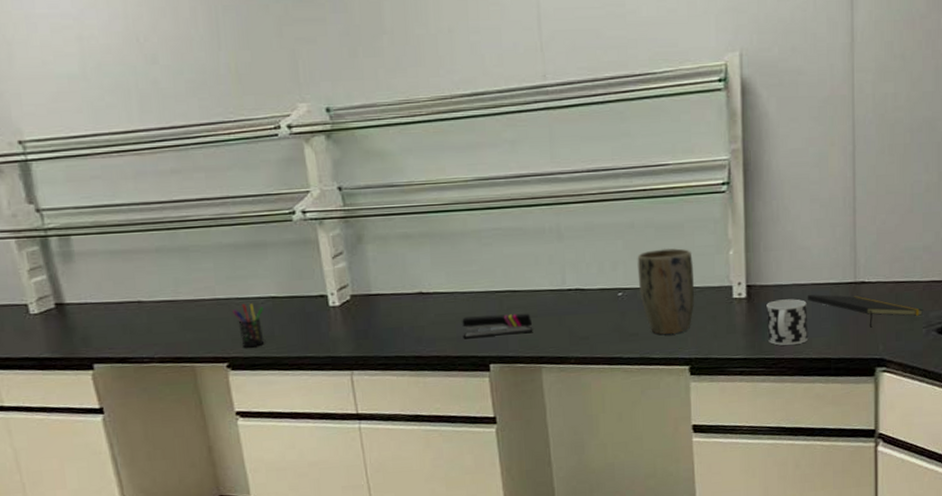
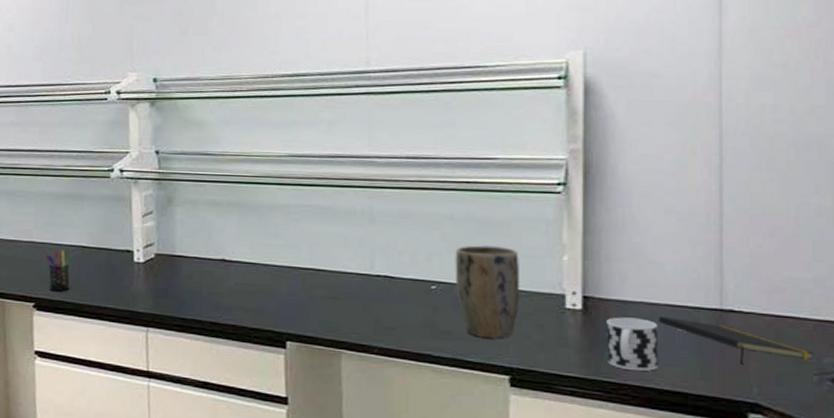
stapler: present [462,313,533,339] -> none [261,290,336,314]

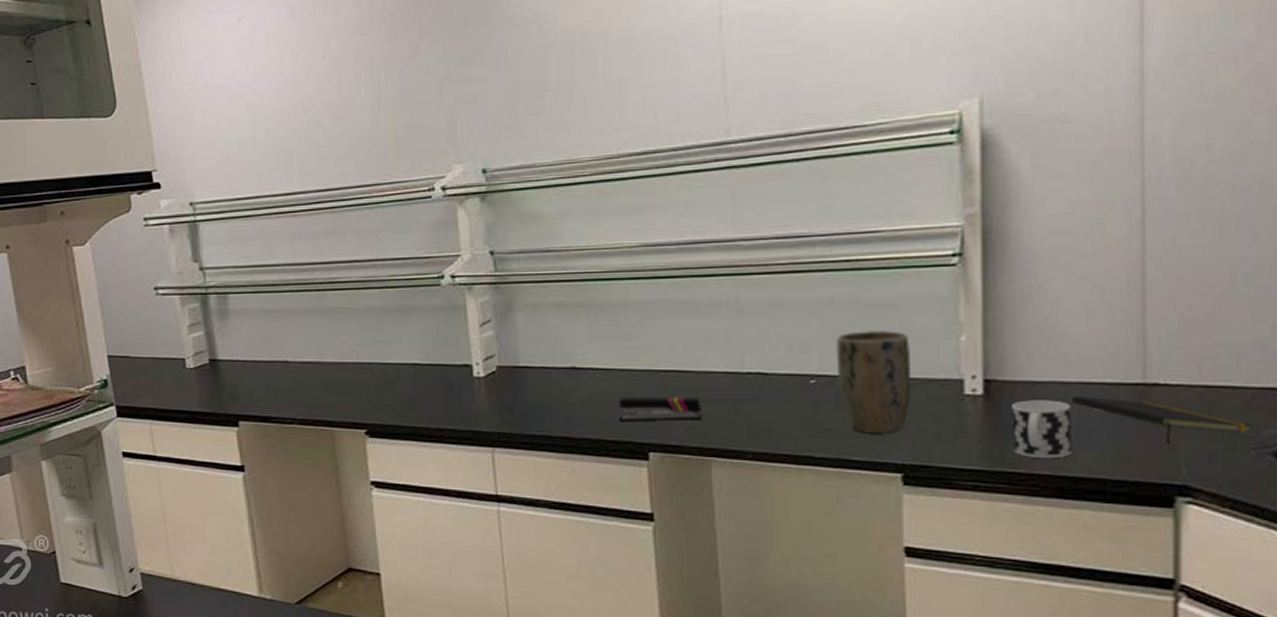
pen holder: present [45,250,74,292] -> none [375,369,406,415]
stapler: none [261,290,336,314] -> present [619,397,703,422]

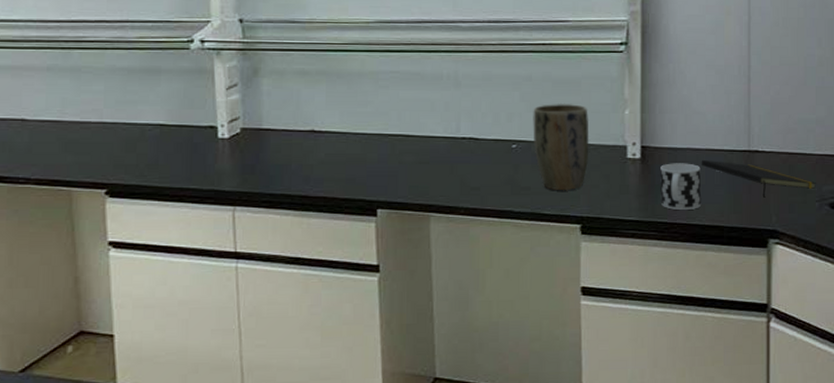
stapler: present [619,397,703,422] -> none [352,159,424,181]

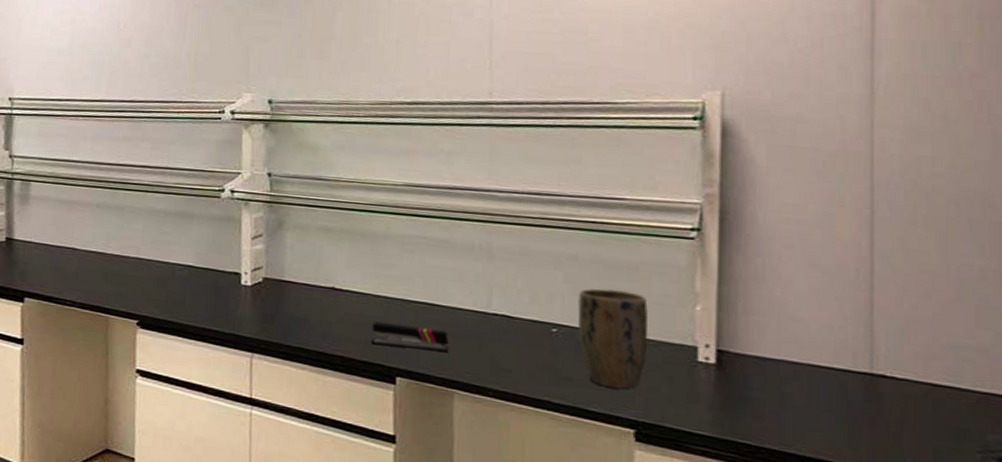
stapler: none [352,159,424,181] -> present [371,321,450,352]
cup: present [660,163,702,211] -> none [742,374,801,435]
notepad: present [701,159,817,198] -> none [800,376,978,436]

